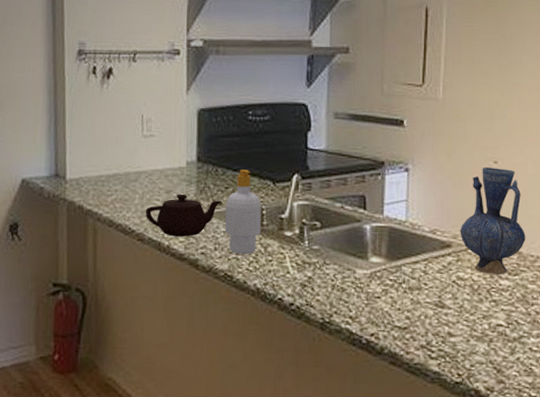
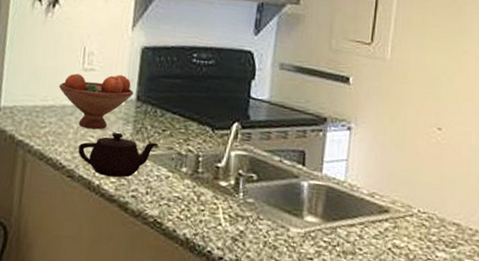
fruit bowl: none [121,138,193,193] -> present [59,73,133,130]
soap bottle: present [225,169,261,255] -> none [159,112,198,202]
vase: present [460,167,526,275] -> none [399,133,466,246]

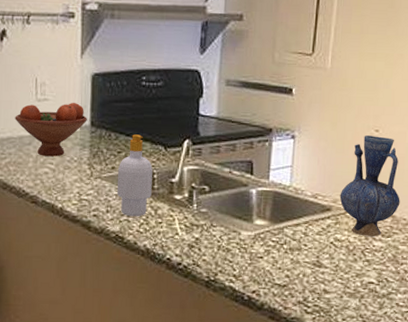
teapot: present [78,133,159,178] -> none [39,158,115,200]
soap bottle: none [159,112,198,202] -> present [117,134,153,217]
vase: none [399,133,466,246] -> present [339,135,400,237]

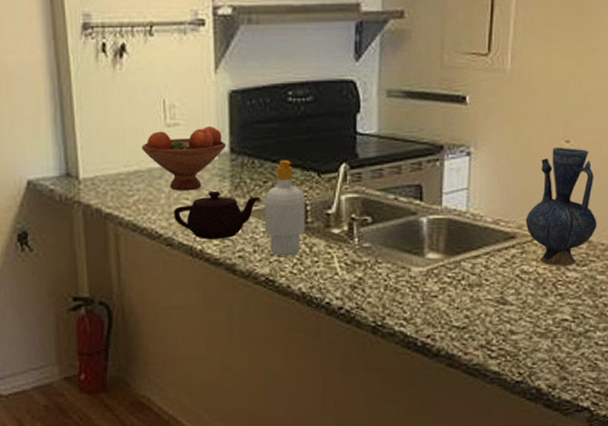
teapot: none [39,158,115,200] -> present [173,192,261,239]

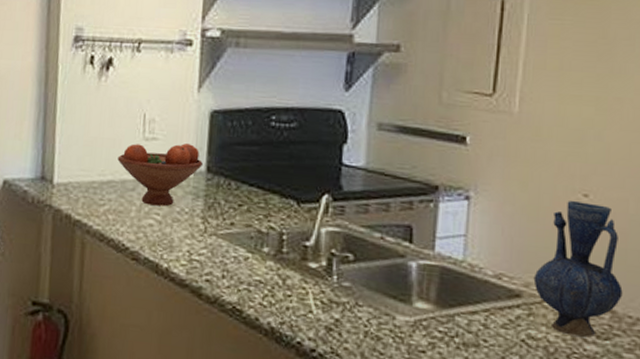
teapot: present [173,192,261,239] -> none [142,209,235,260]
soap bottle: present [265,160,305,256] -> none [236,184,281,286]

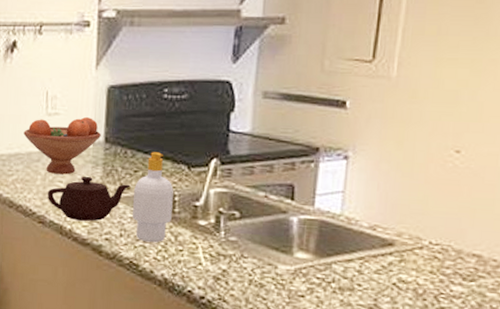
teapot: none [142,209,235,260] -> present [47,177,131,221]
soap bottle: none [236,184,281,286] -> present [133,152,174,243]
vase: present [533,201,623,338] -> none [406,157,489,280]

